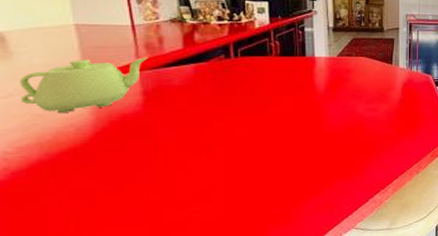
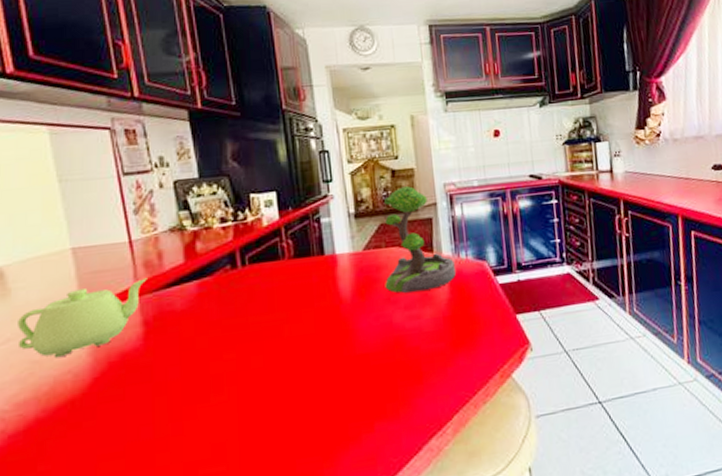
plant: none [352,12,407,91] -> present [384,186,456,293]

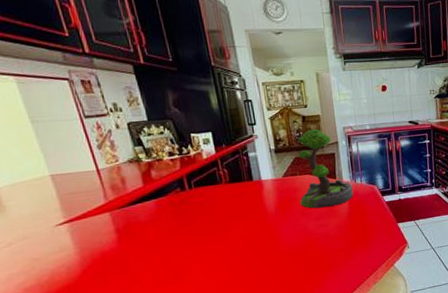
teapot: present [17,278,147,359] -> none [15,198,115,257]

